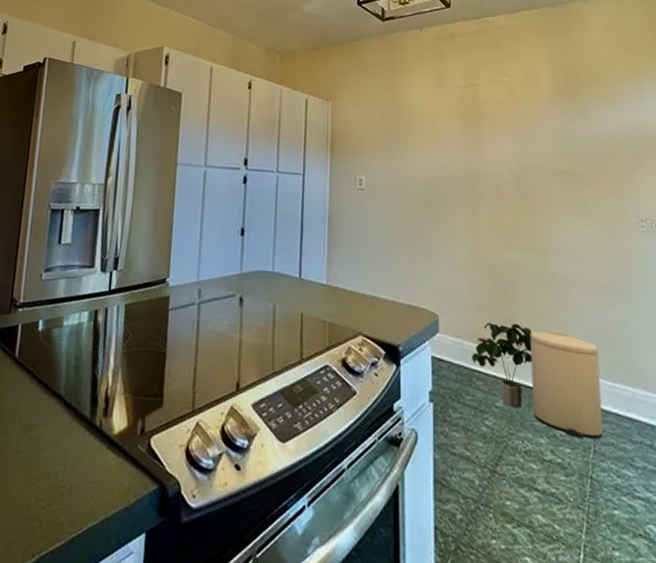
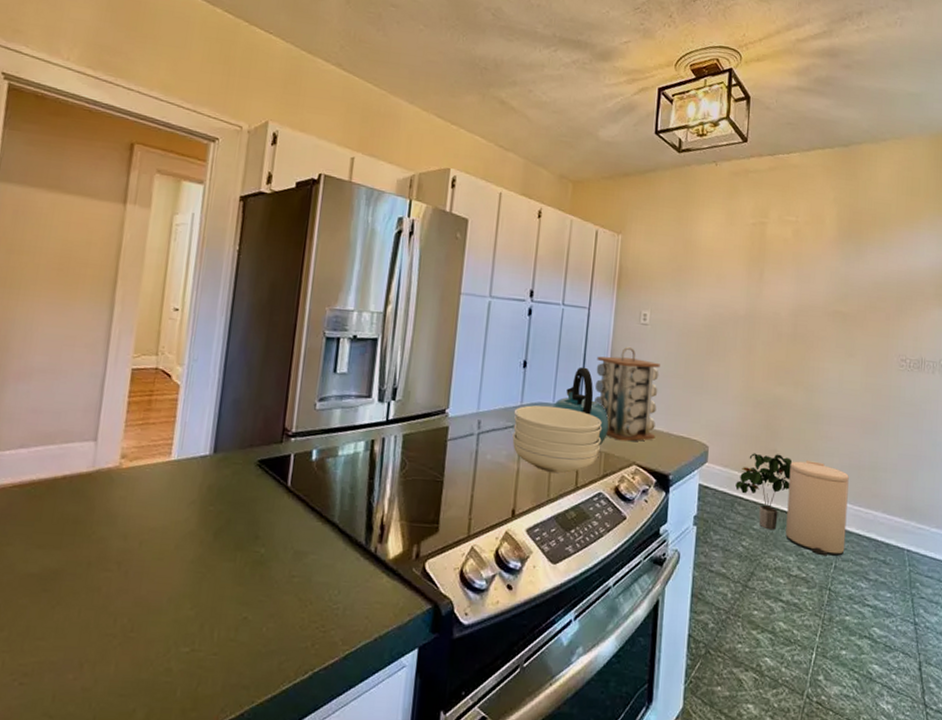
bowl: none [233,273,325,346] -> present [512,405,603,474]
kettle: none [271,233,332,315] -> present [552,367,609,446]
spice rack: none [314,212,381,310] -> present [594,346,660,441]

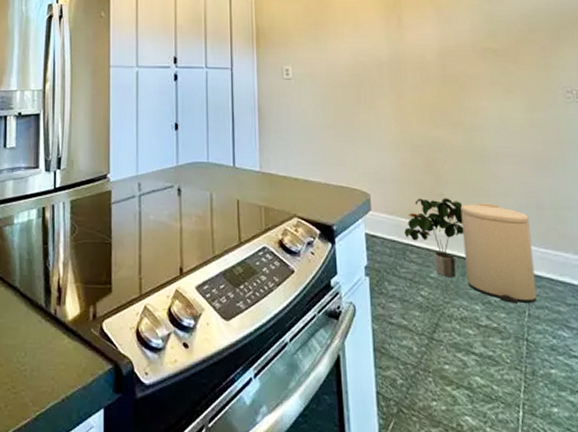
bowl: present [512,405,603,474] -> none [171,164,260,230]
kettle: present [552,367,609,446] -> none [207,125,266,200]
spice rack: present [594,346,660,441] -> none [245,101,314,194]

